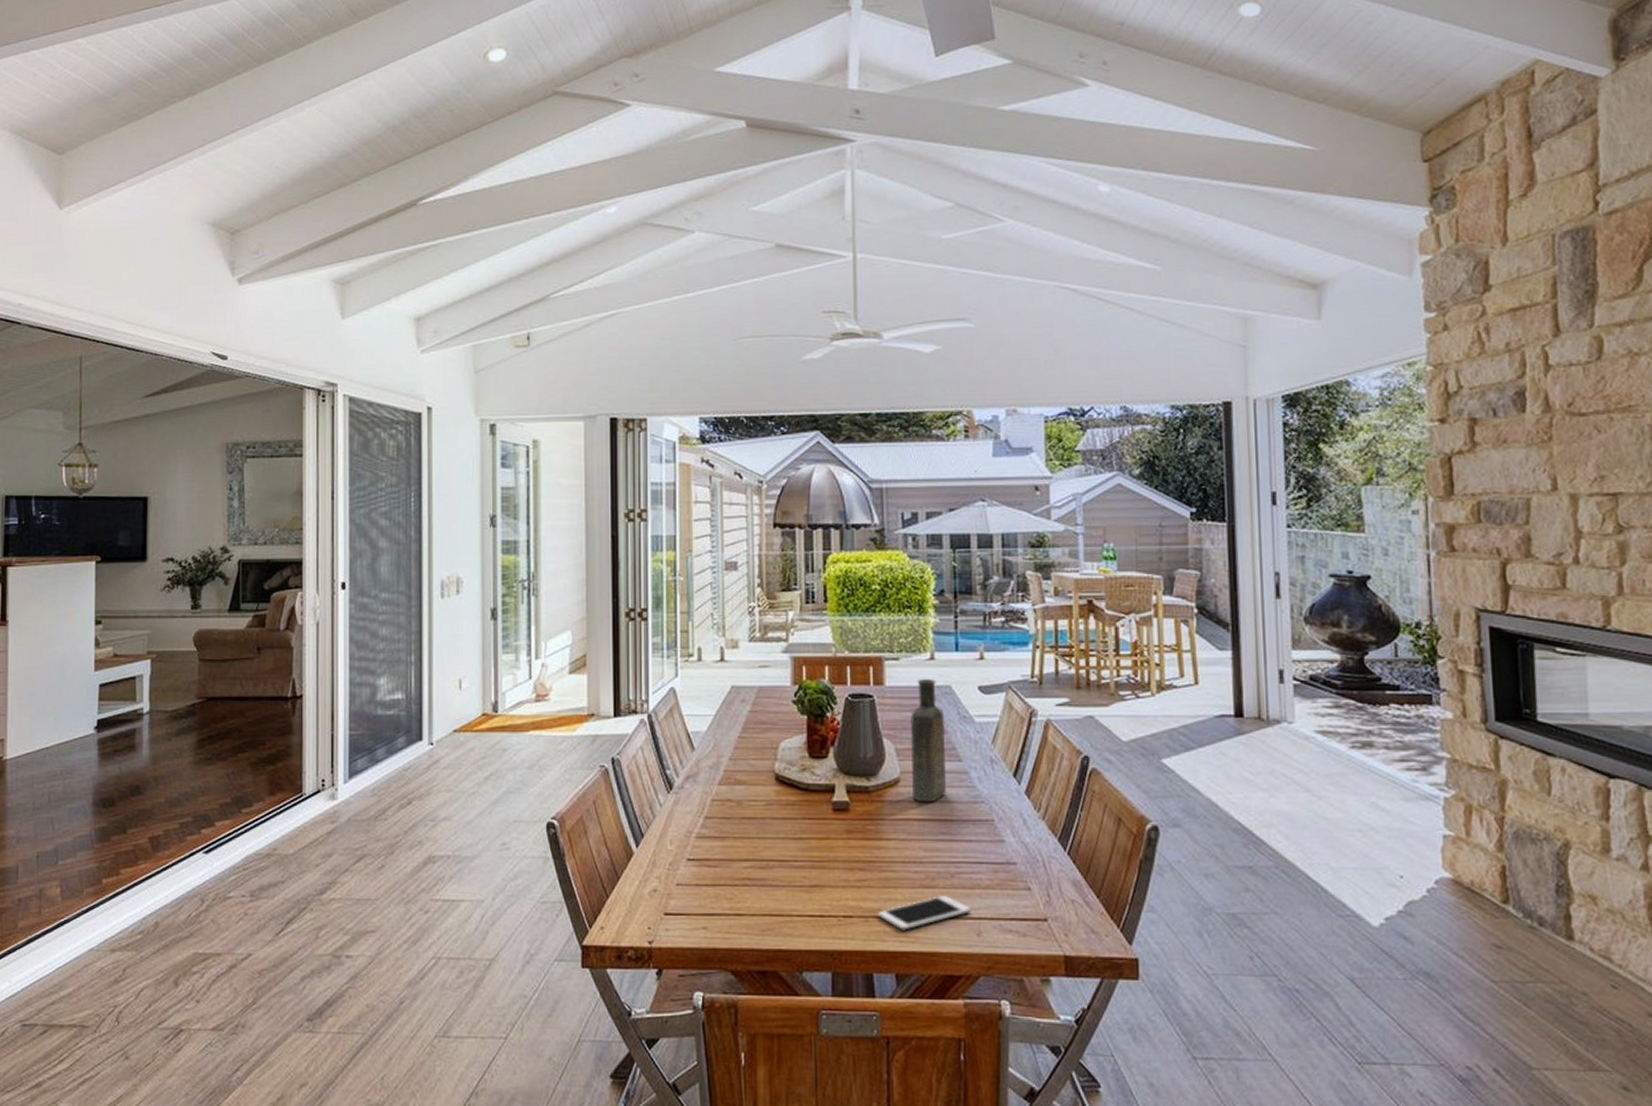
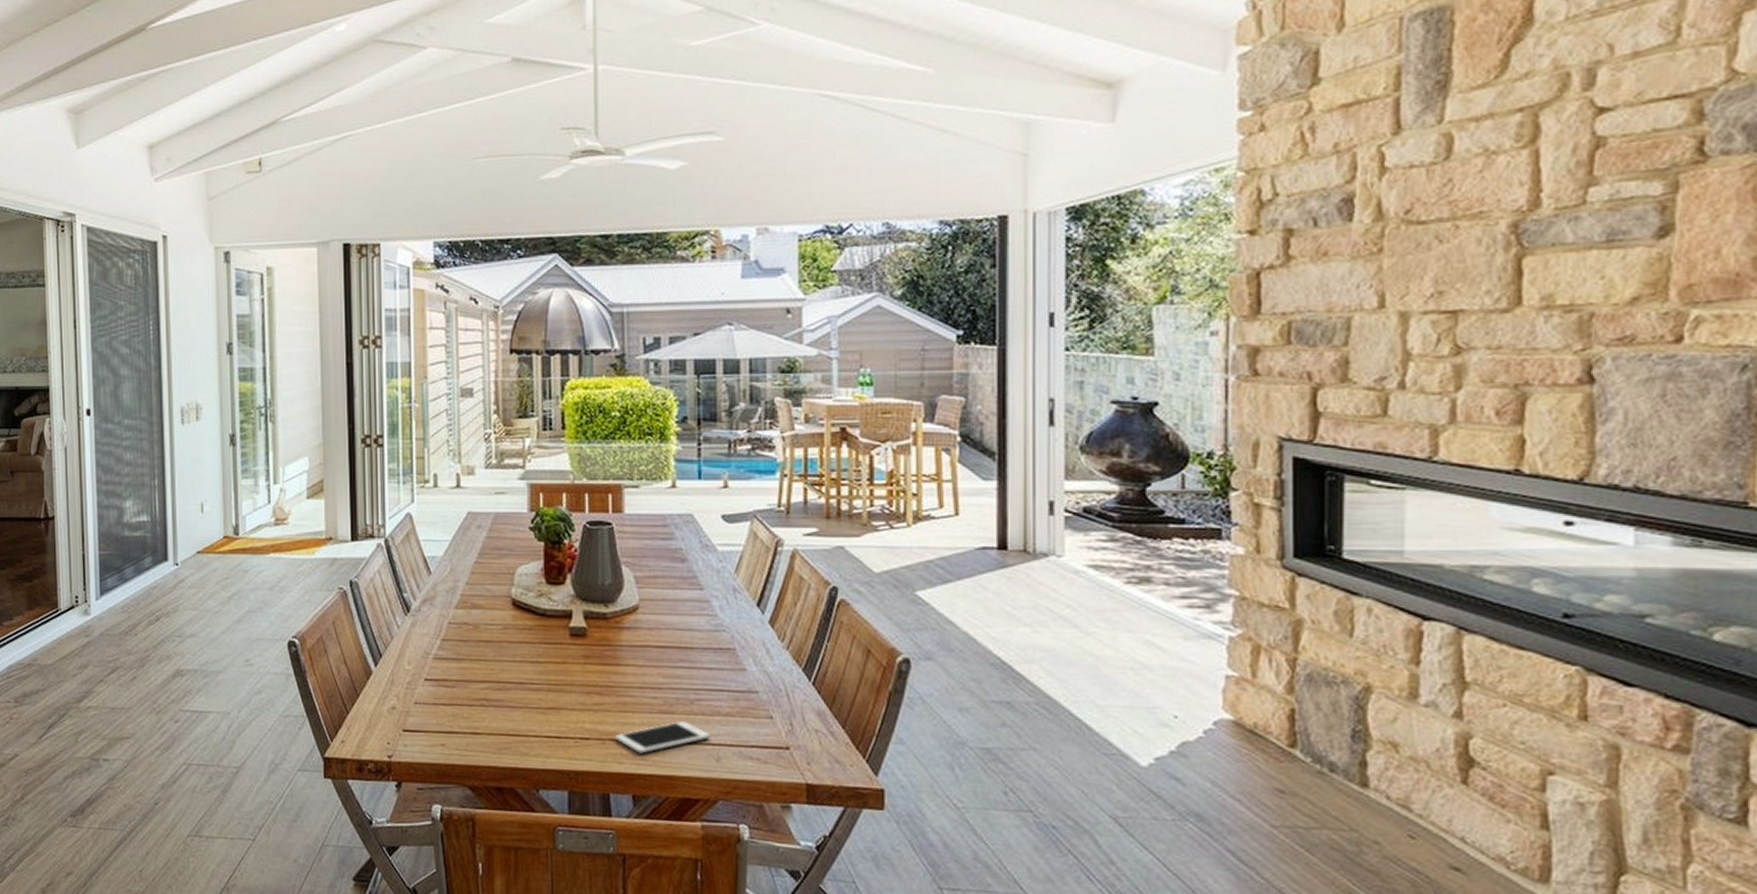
bottle: present [910,679,946,803] -> none [649,507,686,630]

